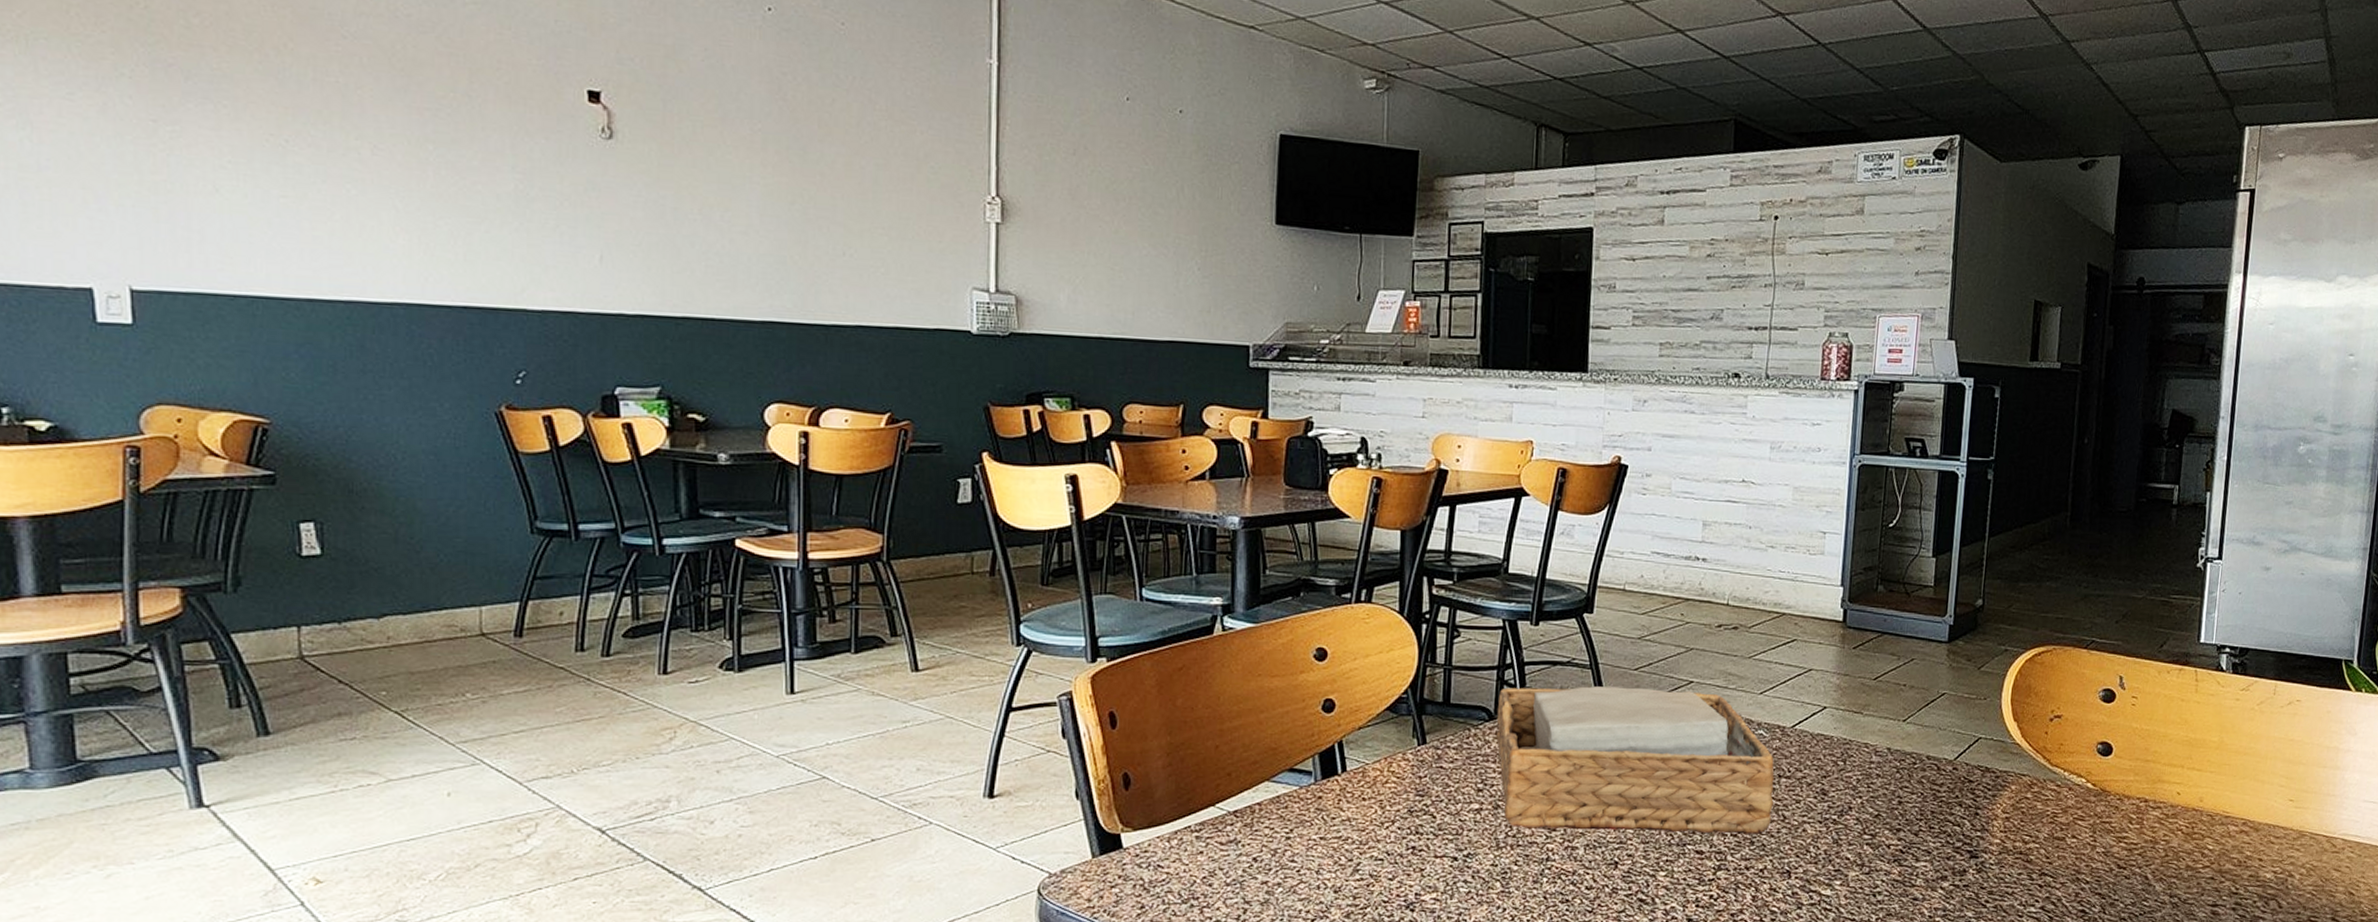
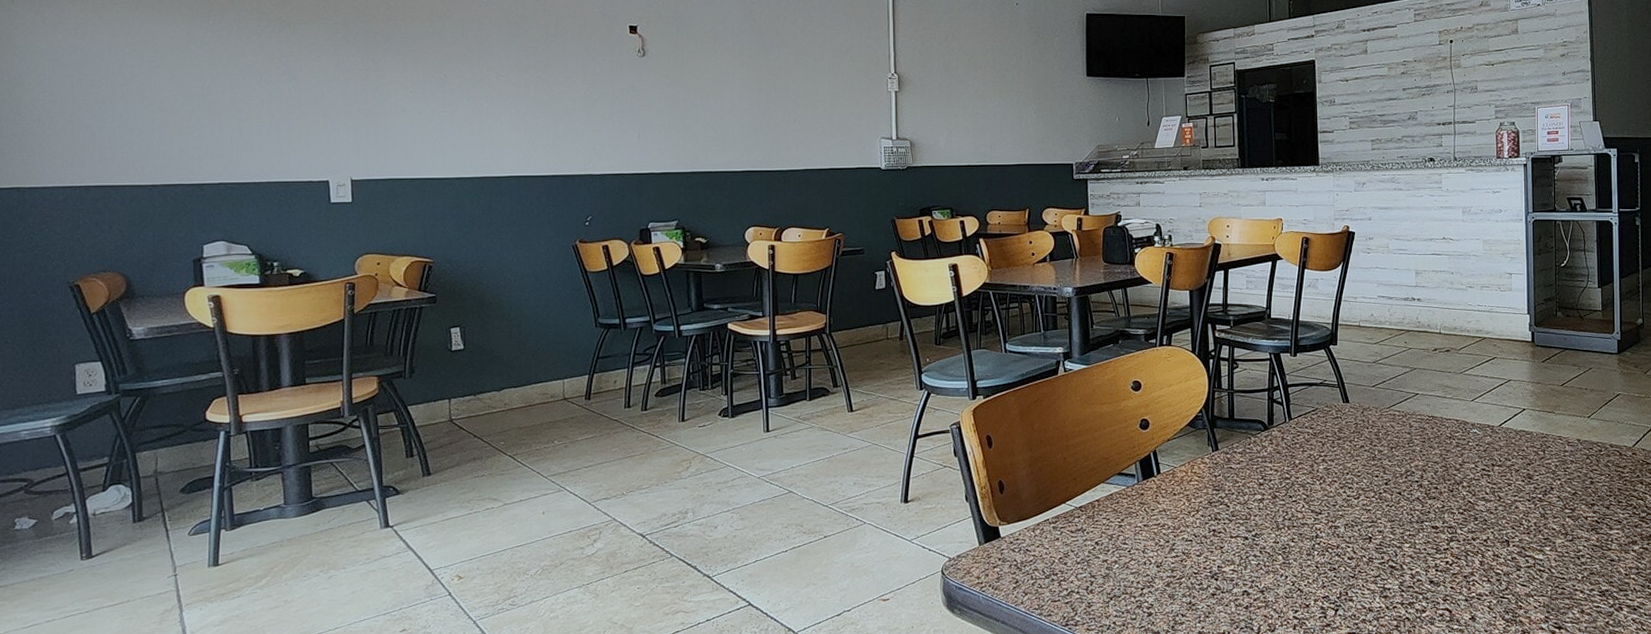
napkin holder: present [1496,686,1774,834] -> none [1270,400,1490,513]

